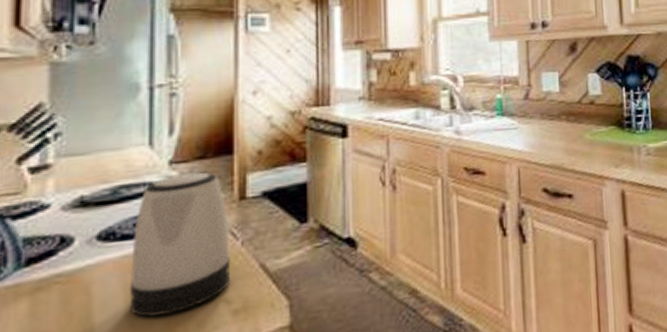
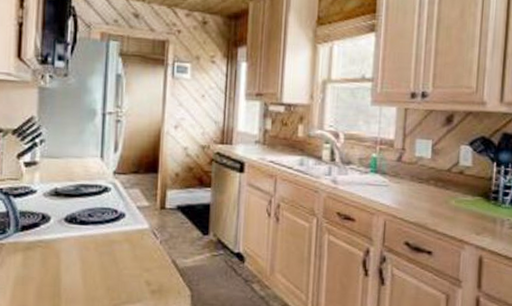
kettle: present [129,172,231,318] -> none [83,182,152,284]

